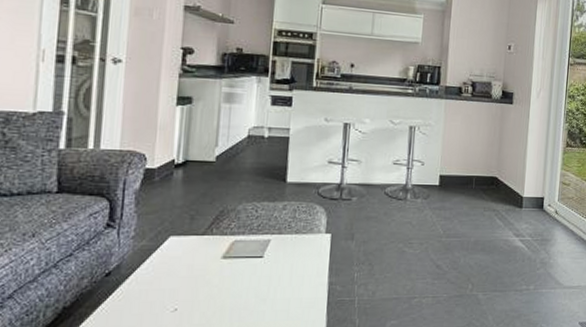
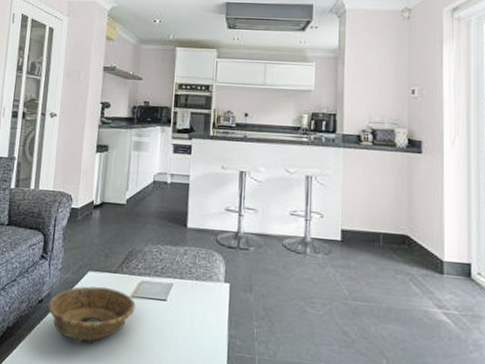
decorative bowl: none [117,251,228,311] -> present [47,286,136,343]

